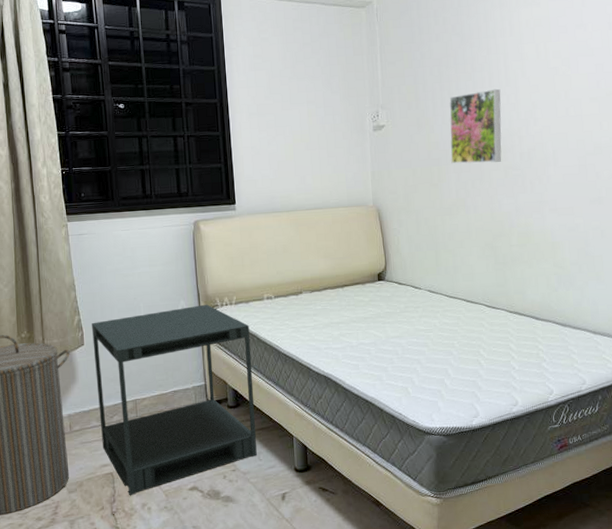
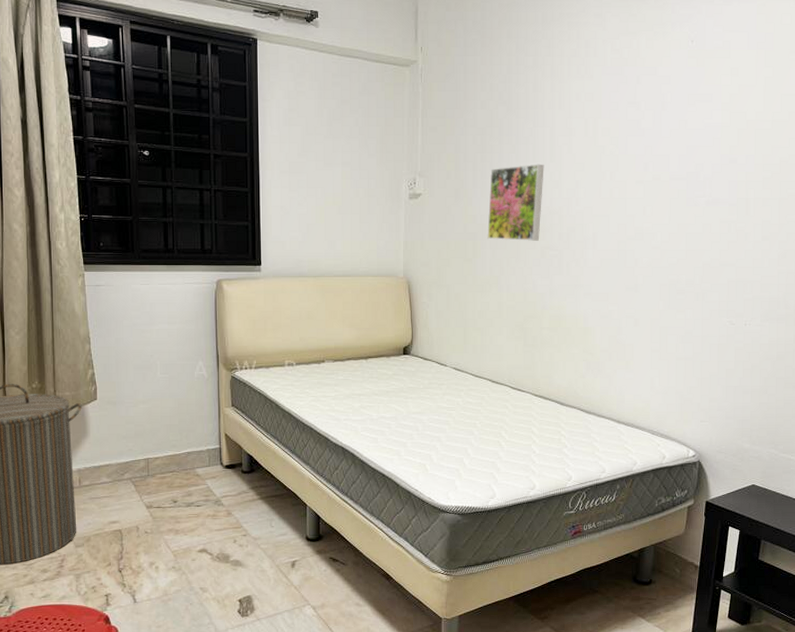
side table: present [92,304,257,496] -> none [106,366,269,554]

